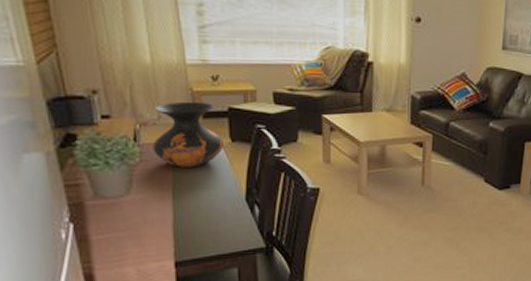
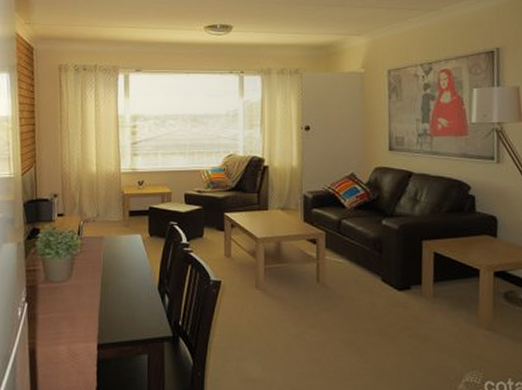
vase: present [153,101,224,167] -> none [91,202,144,258]

